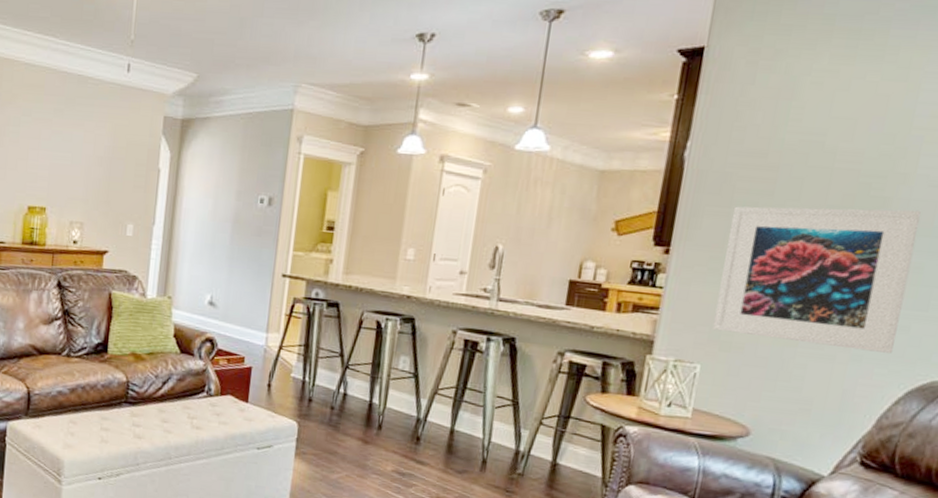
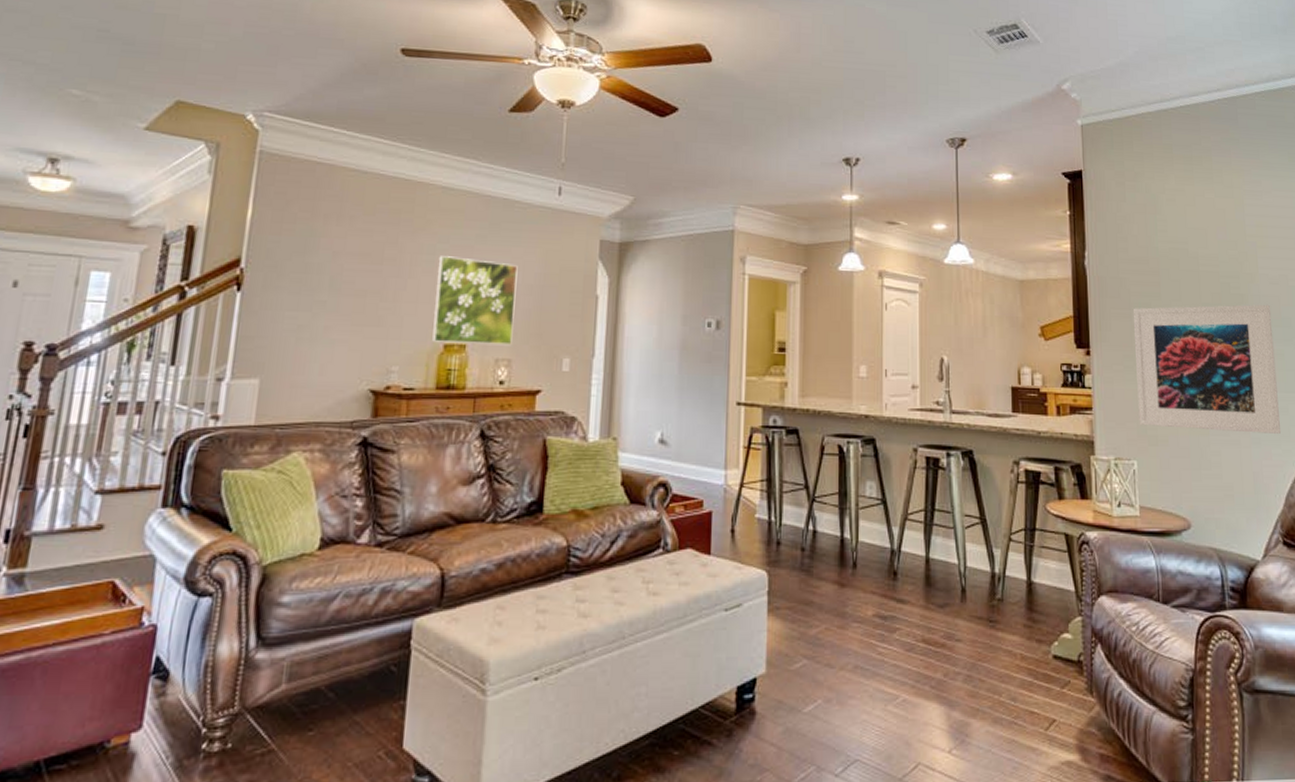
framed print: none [18,127,90,210] -> present [432,256,518,345]

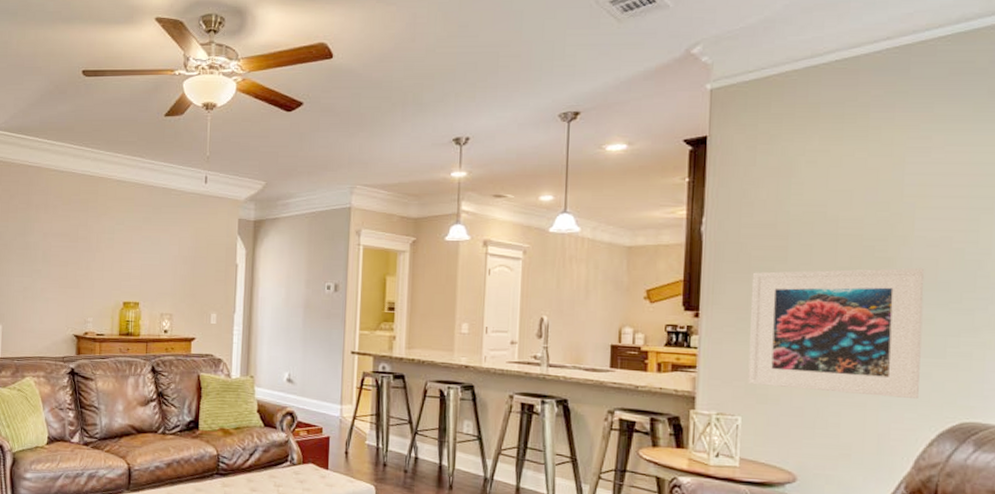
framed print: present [432,256,518,345] -> none [114,235,175,303]

